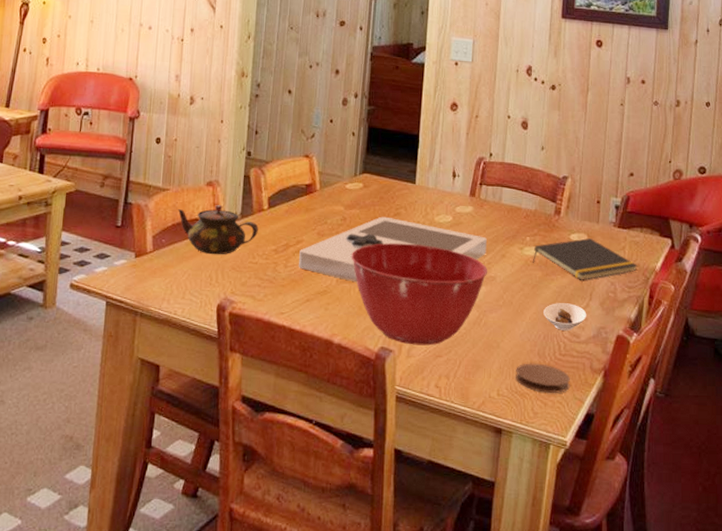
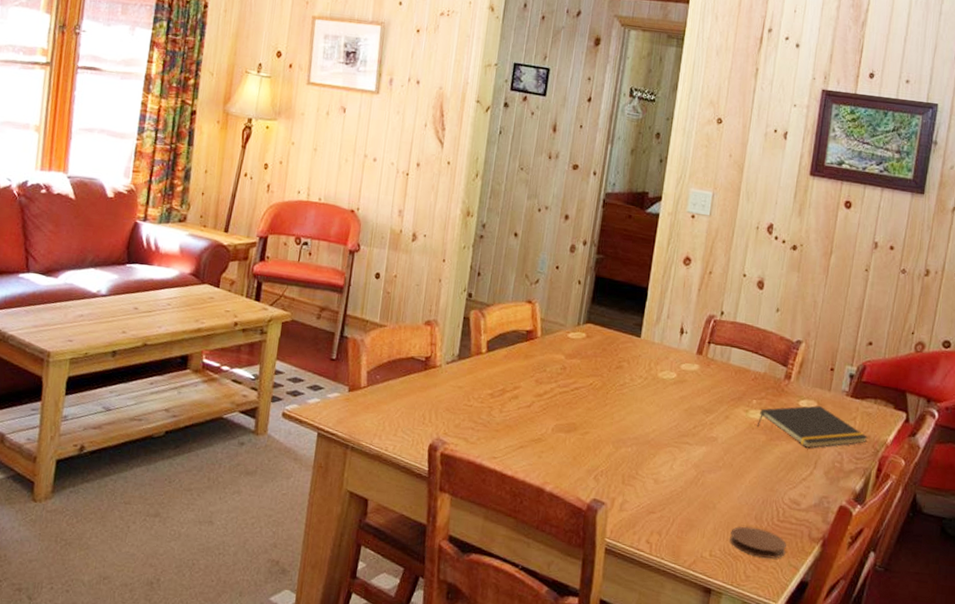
teapot: present [177,205,258,255] -> none [394,345,475,396]
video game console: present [299,216,487,283] -> none [514,368,711,433]
mixing bowl: present [351,242,488,346] -> none [568,395,710,501]
saucer: present [543,303,587,331] -> none [764,468,810,497]

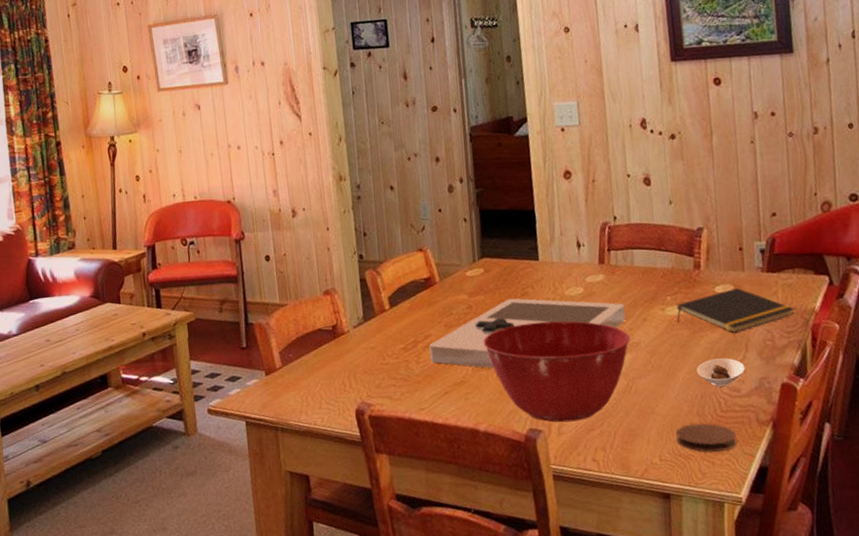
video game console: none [514,368,711,433] -> present [429,298,626,369]
mixing bowl: none [568,395,710,501] -> present [483,320,631,423]
saucer: none [764,468,810,497] -> present [697,358,745,387]

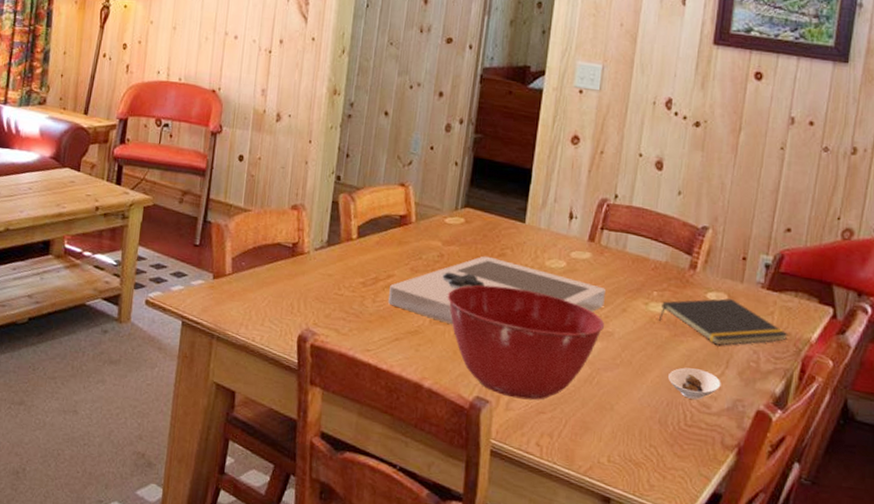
coaster: present [676,423,737,452] -> none [630,430,696,467]

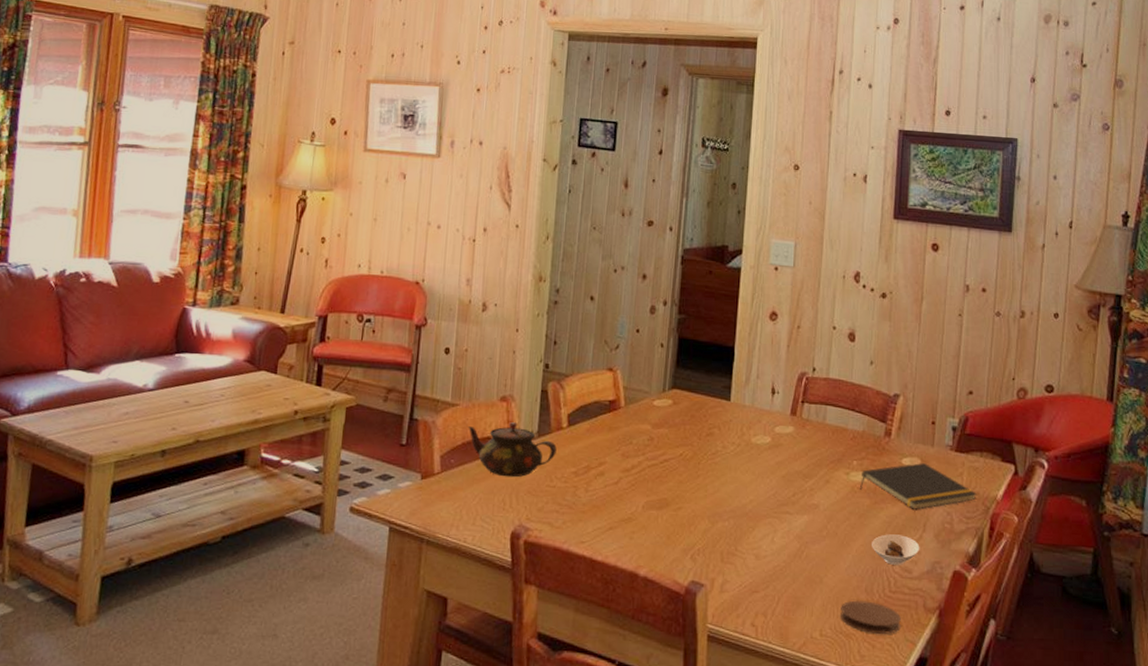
teapot: none [259,230,346,284] -> present [468,422,557,478]
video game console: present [388,256,606,325] -> none [601,436,809,509]
mixing bowl: present [447,285,605,400] -> none [658,465,811,580]
coaster: none [630,430,696,467] -> present [840,600,901,634]

